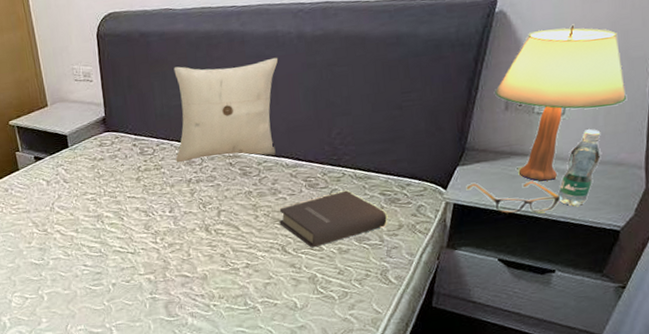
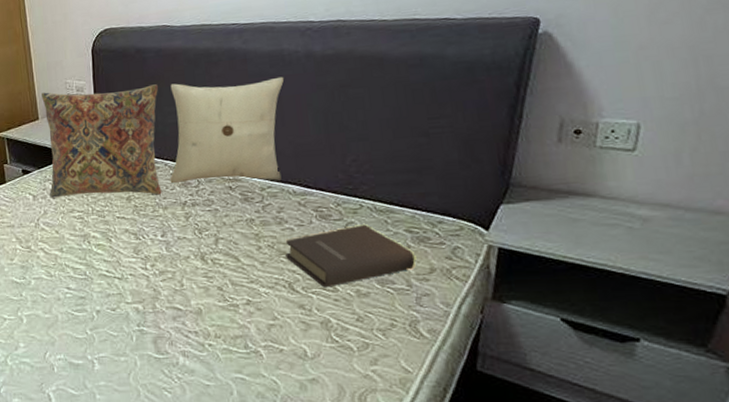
pillow: none [49,68,169,182] -> present [42,84,162,198]
eyeglasses: present [466,181,561,214] -> none [513,225,640,265]
table lamp: present [495,25,627,181] -> none [543,49,719,228]
bottle: present [558,129,601,207] -> none [635,169,691,261]

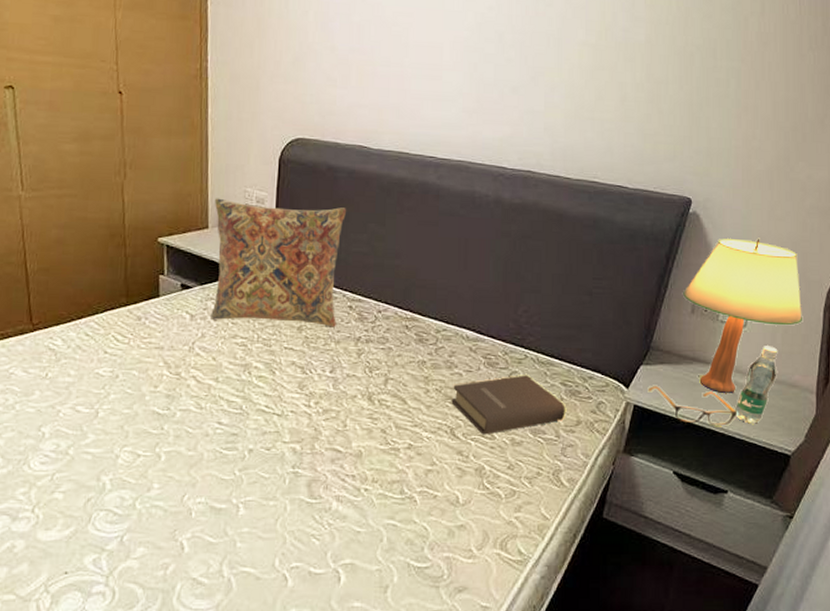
cushion: present [170,76,284,184] -> none [346,210,473,324]
eyeglasses: none [513,225,640,265] -> present [648,386,738,426]
table lamp: none [543,49,719,228] -> present [683,239,803,393]
bottle: none [635,169,691,261] -> present [735,346,777,424]

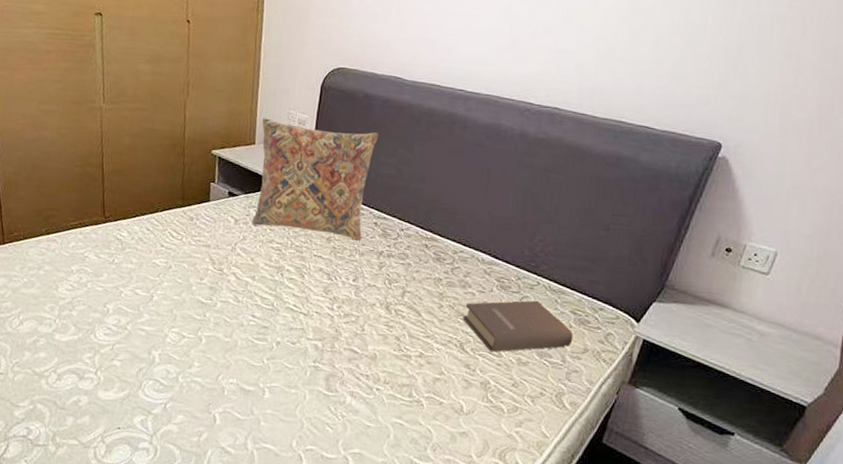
eyeglasses: present [648,386,738,426] -> none [659,323,753,370]
table lamp: present [683,239,803,393] -> none [704,185,834,338]
bottle: present [735,346,777,424] -> none [750,295,801,371]

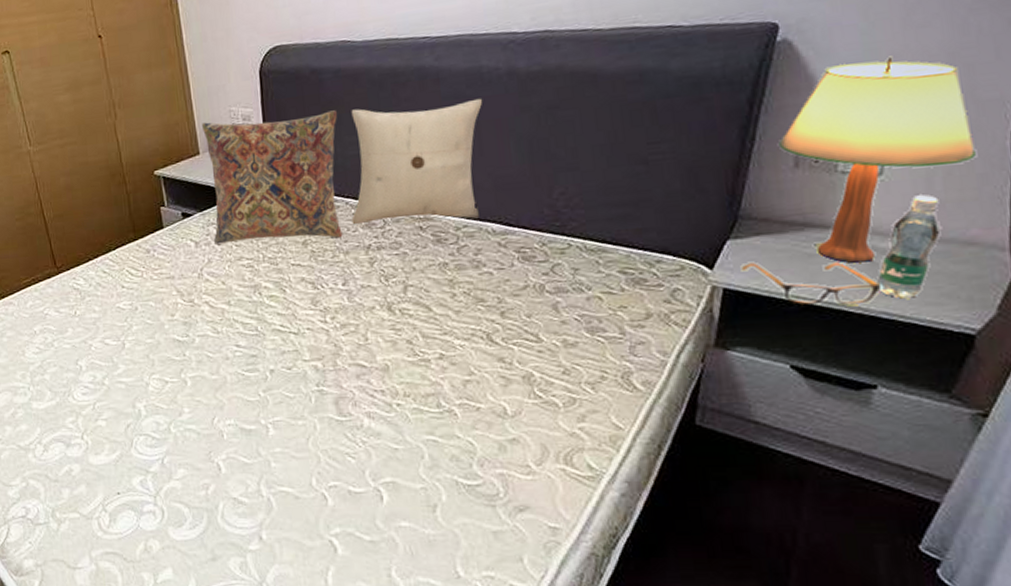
cushion: none [371,135,496,247] -> present [351,98,483,225]
book: present [463,300,574,353] -> none [483,266,630,338]
eyeglasses: none [659,323,753,370] -> present [740,262,882,305]
table lamp: none [704,185,834,338] -> present [779,57,977,263]
bottle: none [750,295,801,371] -> present [877,195,941,299]

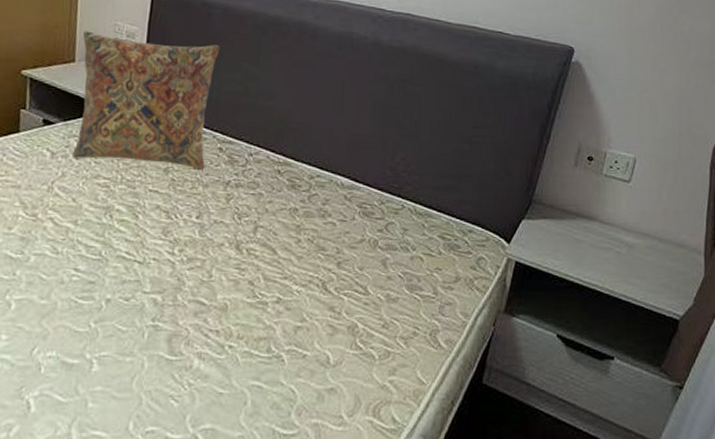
cushion: present [351,98,483,225] -> none [216,48,350,171]
eyeglasses: present [740,262,882,305] -> none [530,242,624,287]
table lamp: present [779,57,977,263] -> none [566,89,689,252]
bottle: present [877,195,941,299] -> none [621,202,664,285]

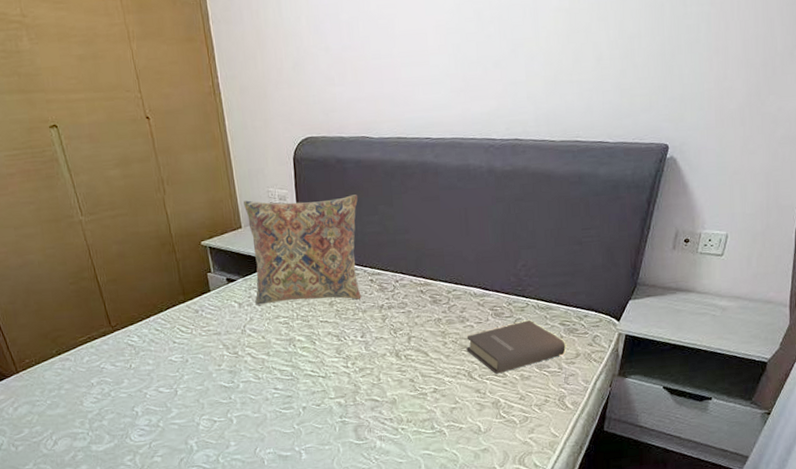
book: none [324,226,444,290] -> present [466,320,566,374]

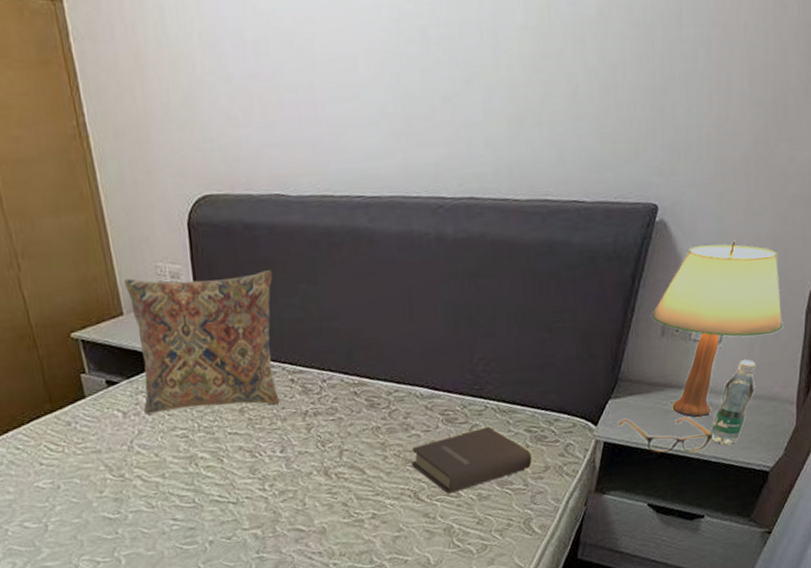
eyeglasses: none [637,315,719,345] -> present [617,416,714,453]
table lamp: none [664,174,777,316] -> present [652,241,783,417]
bottle: none [716,269,753,340] -> present [711,360,755,445]

